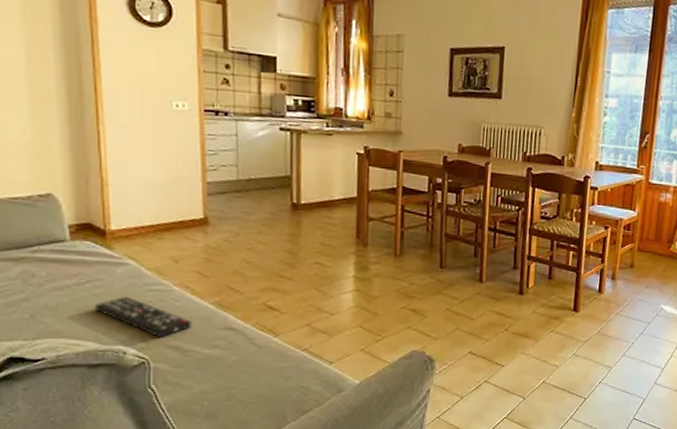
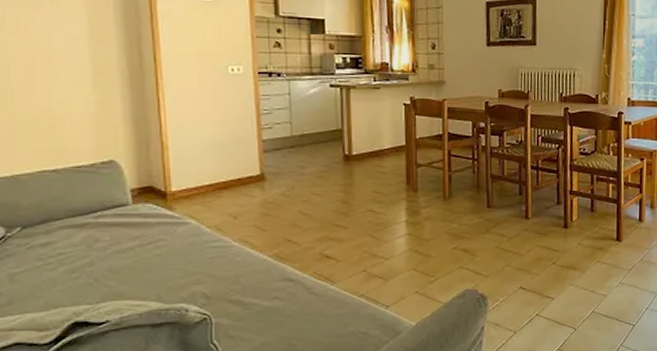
remote control: present [95,296,192,339] -> none [157,254,251,294]

